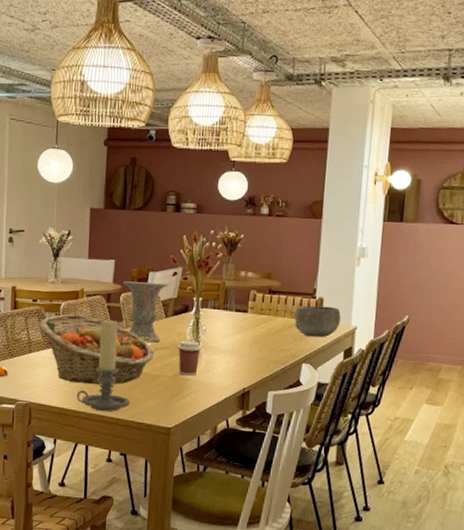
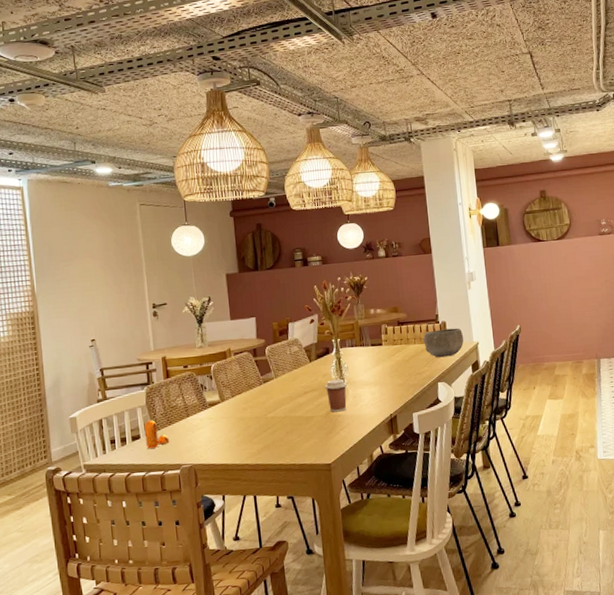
fruit basket: present [40,314,154,384] -> none [193,372,305,438]
candle holder: present [76,319,130,412] -> none [238,372,290,460]
vase: present [122,281,169,343] -> none [265,331,308,388]

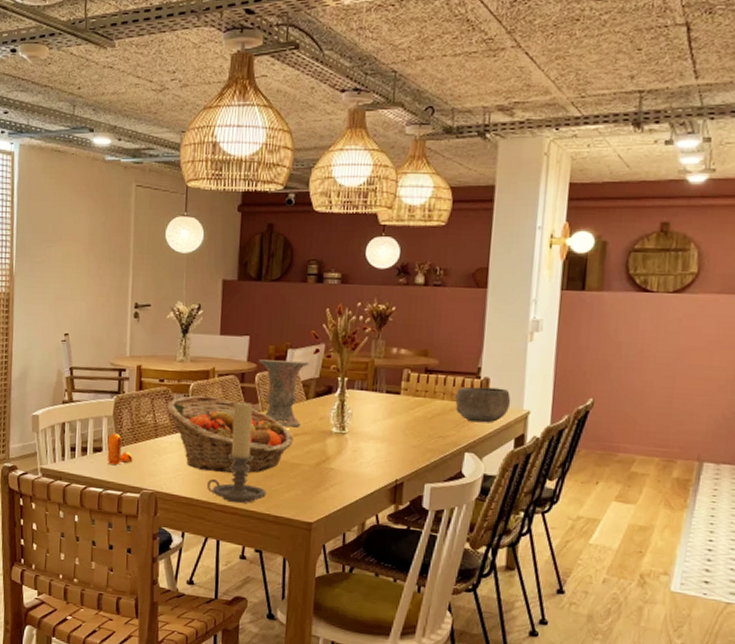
fruit basket: none [193,372,305,438] -> present [167,395,293,473]
candle holder: none [238,372,290,460] -> present [206,401,266,503]
vase: none [265,331,308,388] -> present [258,359,310,427]
coffee cup: present [325,379,348,412] -> none [320,425,348,465]

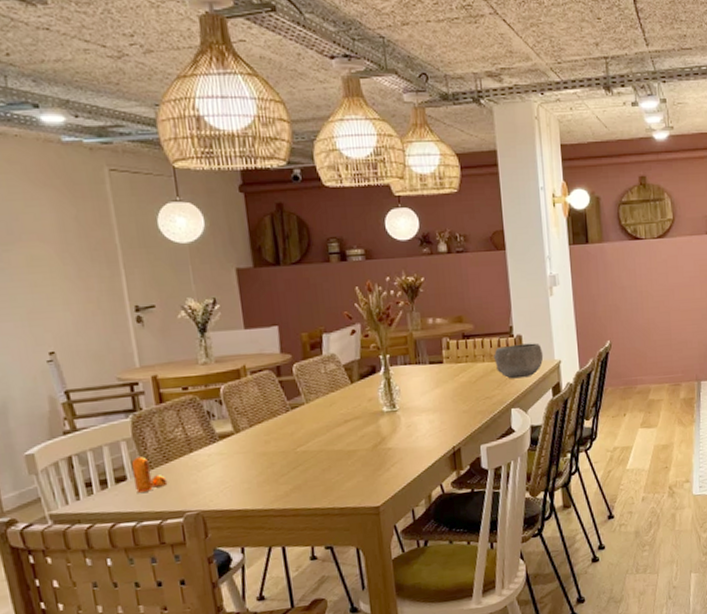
fruit basket: present [167,395,293,473] -> none [197,396,345,478]
candle holder: present [206,401,266,503] -> none [259,395,327,504]
vase: present [258,359,310,427] -> none [292,345,349,415]

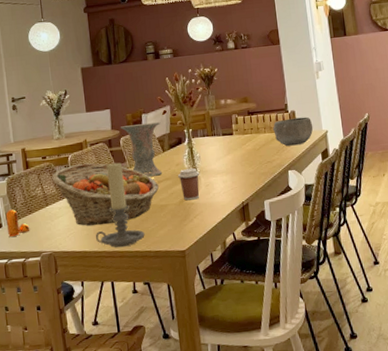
fruit basket: none [197,396,345,478] -> present [52,162,159,226]
candle holder: none [259,395,327,504] -> present [95,162,145,248]
vase: none [292,345,349,415] -> present [120,122,162,177]
coffee cup: none [371,404,400,445] -> present [178,168,200,201]

